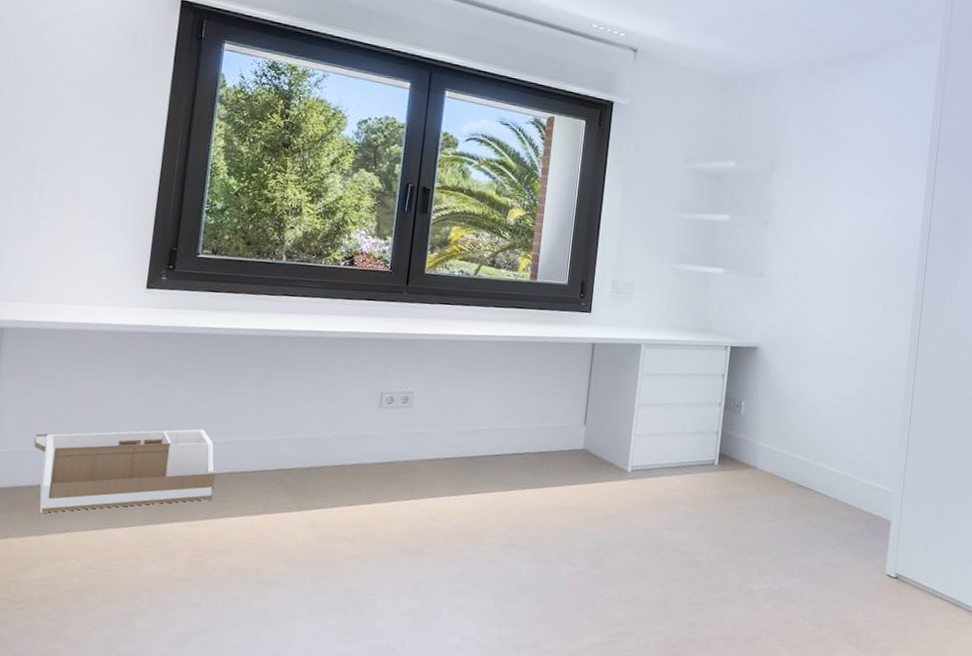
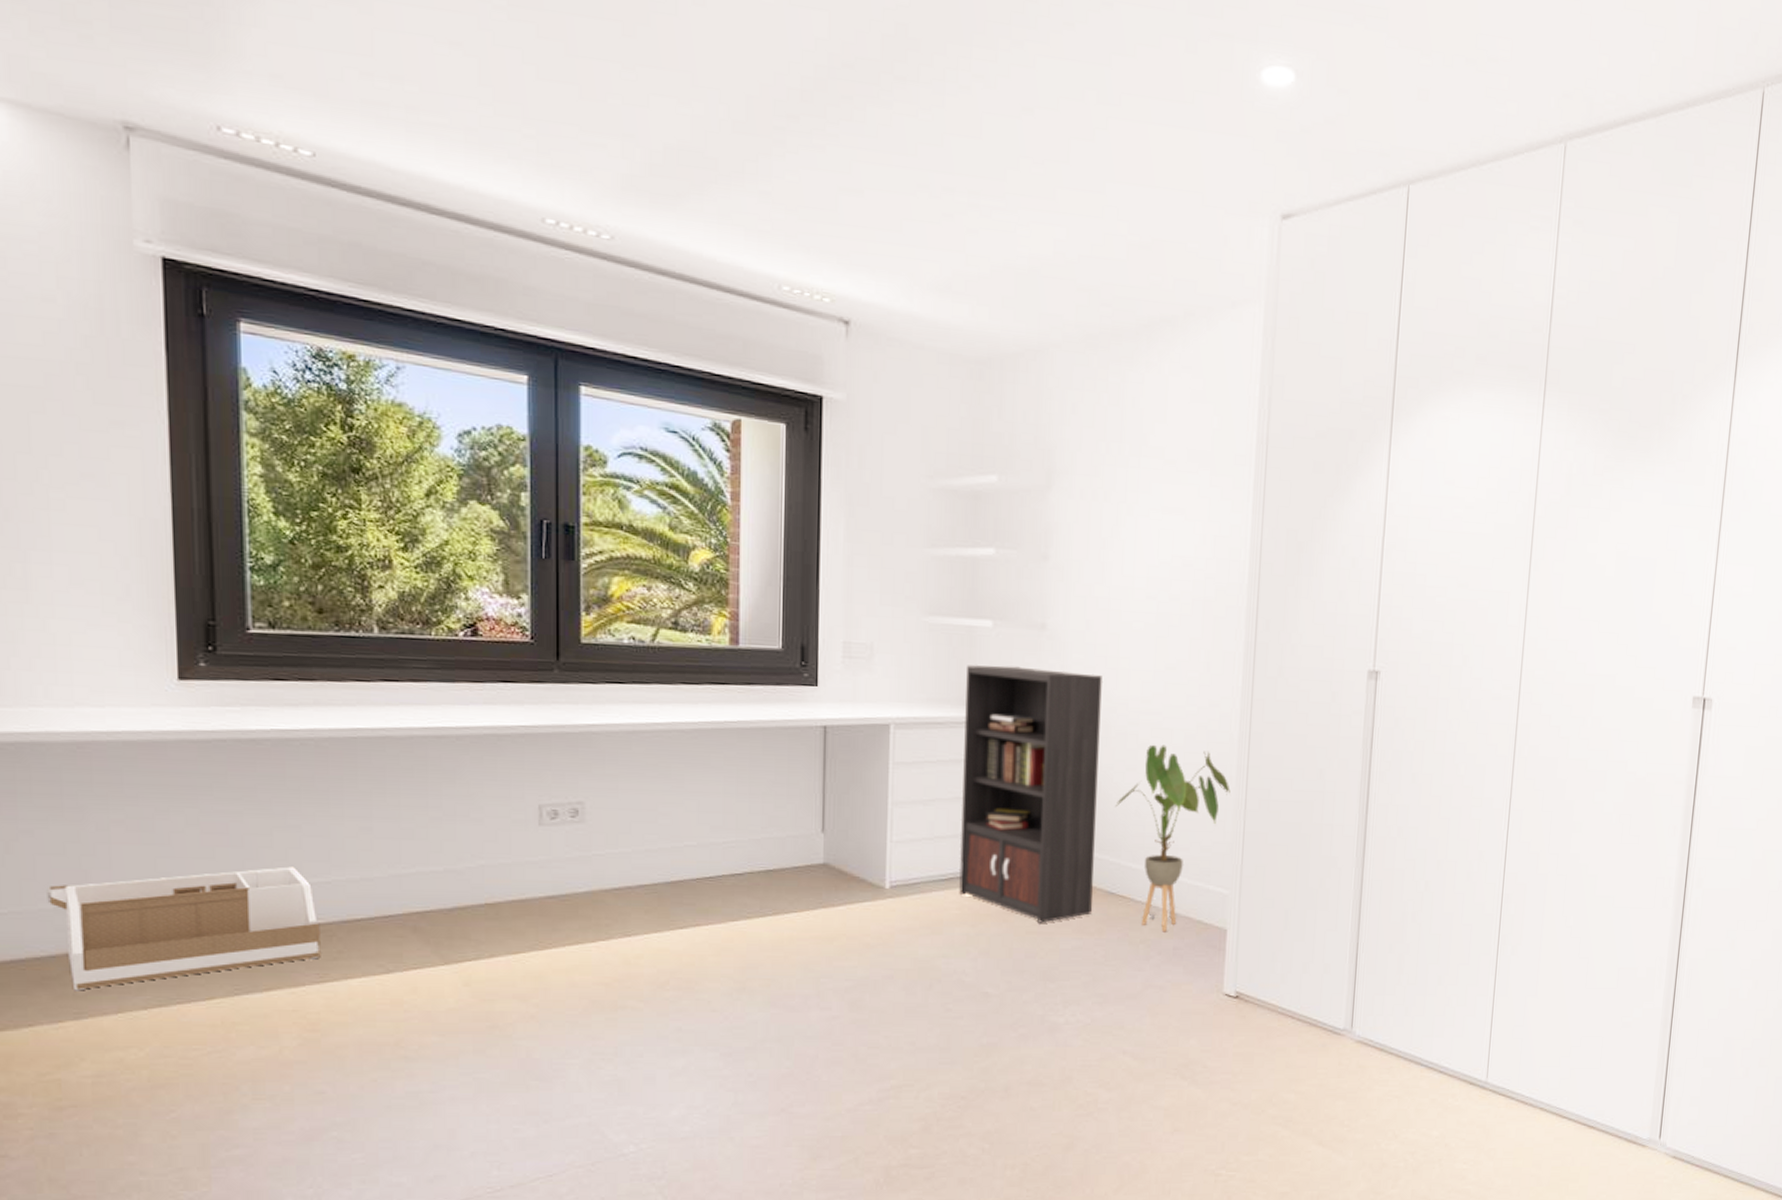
bookcase: none [683,302,834,510] -> present [959,665,1155,923]
house plant: none [808,369,899,519] -> present [1115,744,1231,931]

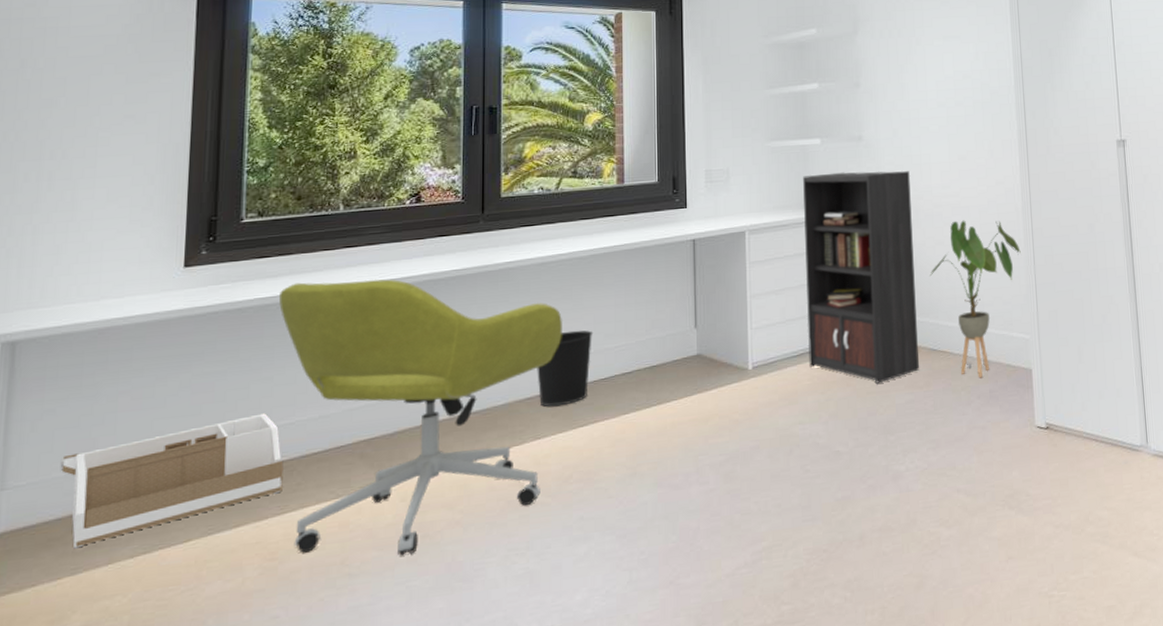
office chair: none [303,716,658,1045] -> present [279,279,562,556]
wastebasket: none [627,816,697,902] -> present [537,330,594,407]

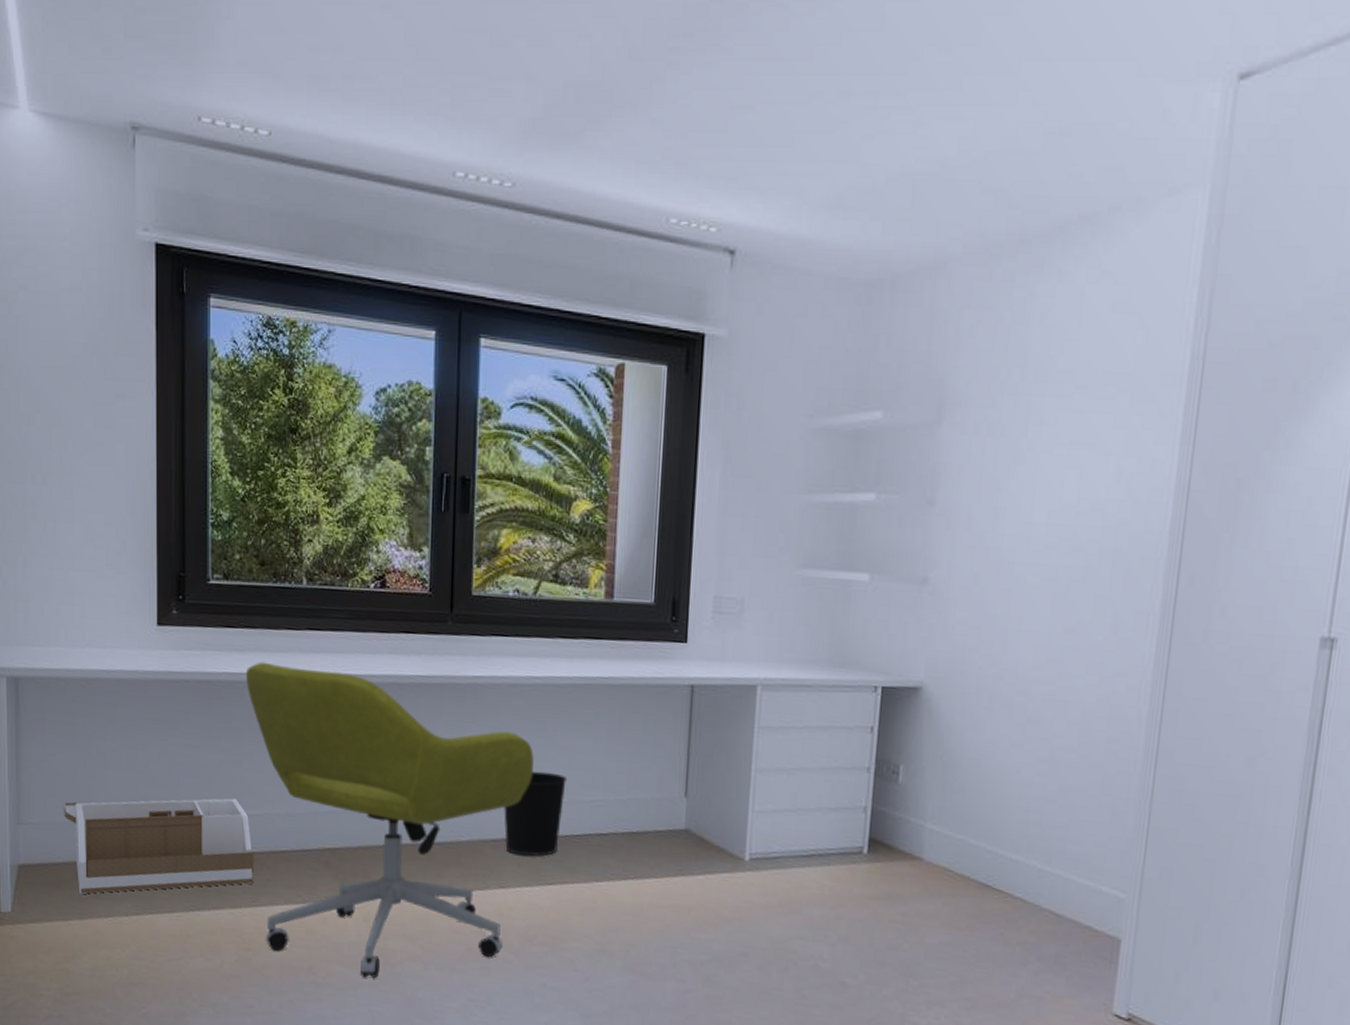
bookcase: present [803,171,972,384] -> none [820,623,1036,920]
house plant: present [930,220,1021,377] -> none [996,718,1135,935]

